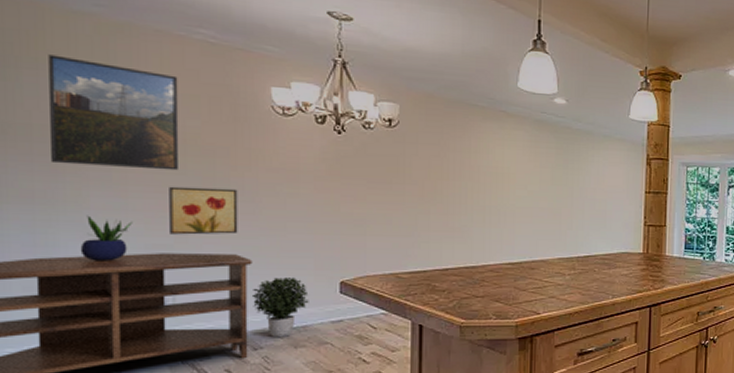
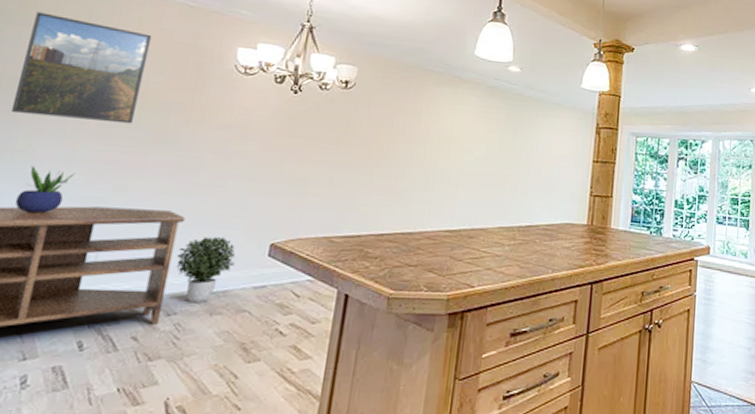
wall art: present [169,186,238,235] -> none [109,139,186,190]

